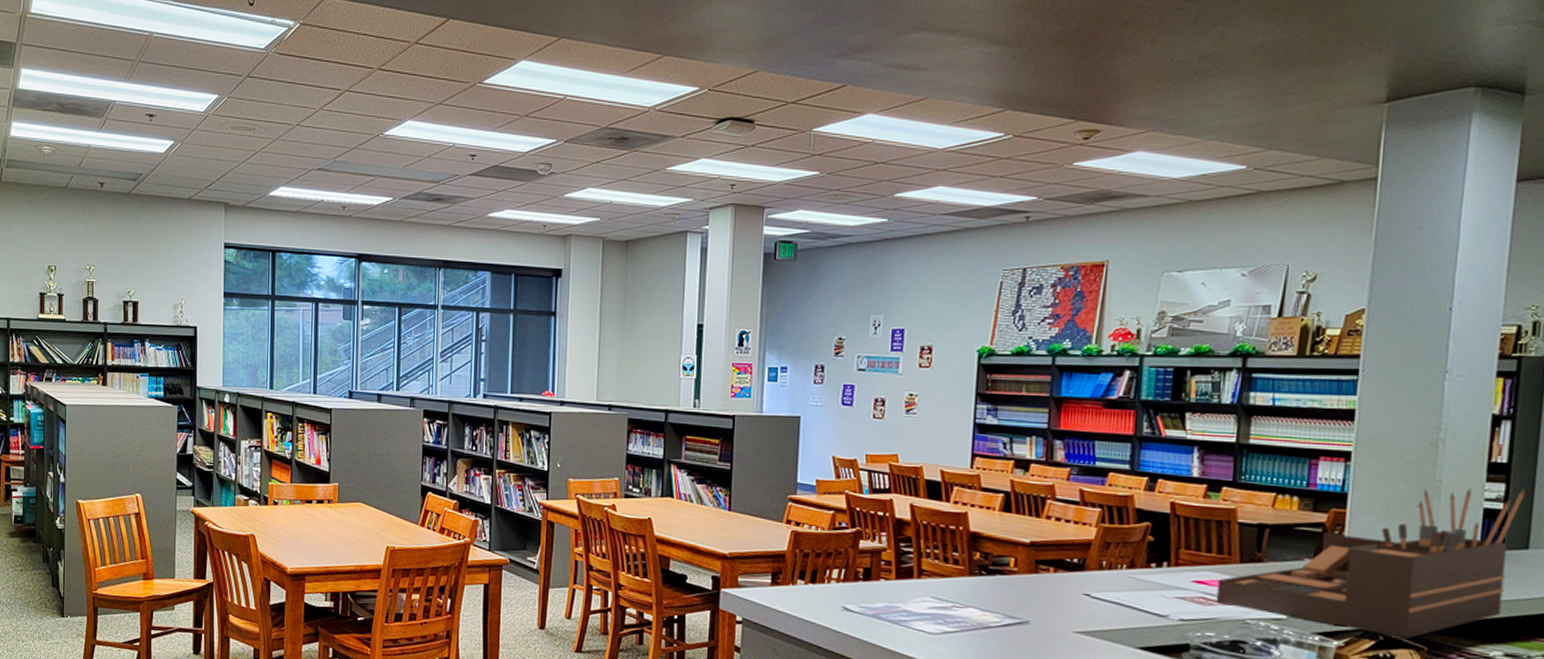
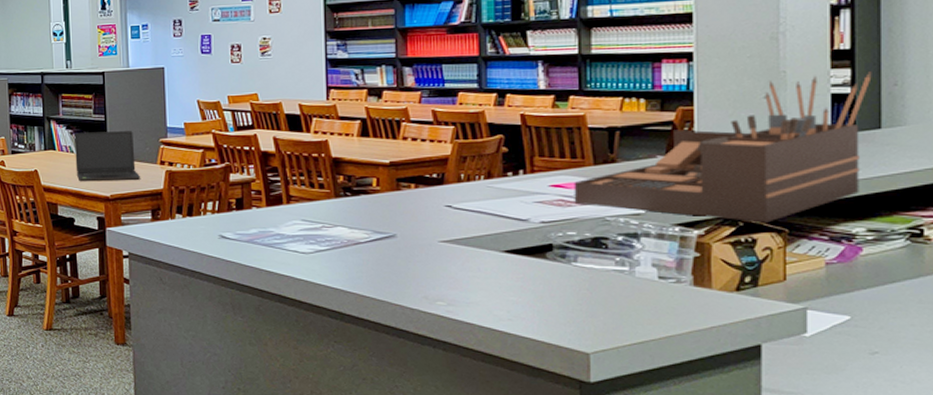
laptop: none [693,480,763,538] -> present [74,131,140,182]

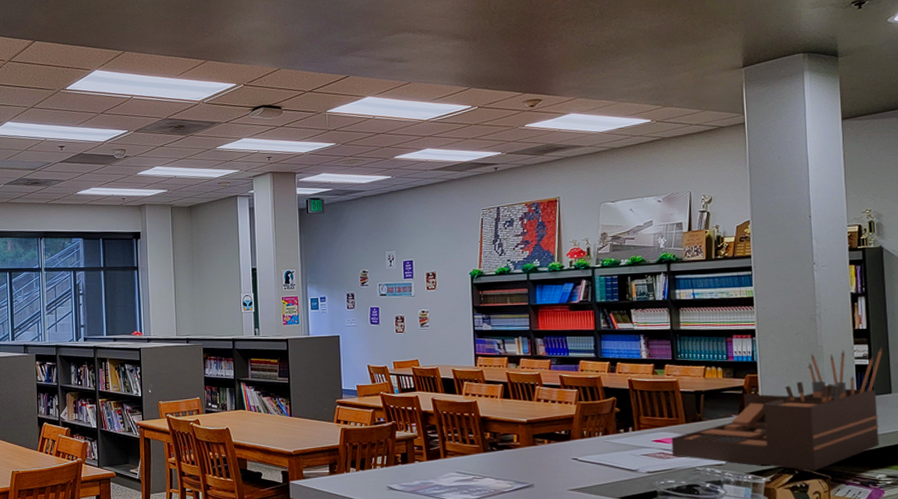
laptop: present [74,131,140,182] -> none [262,392,319,439]

